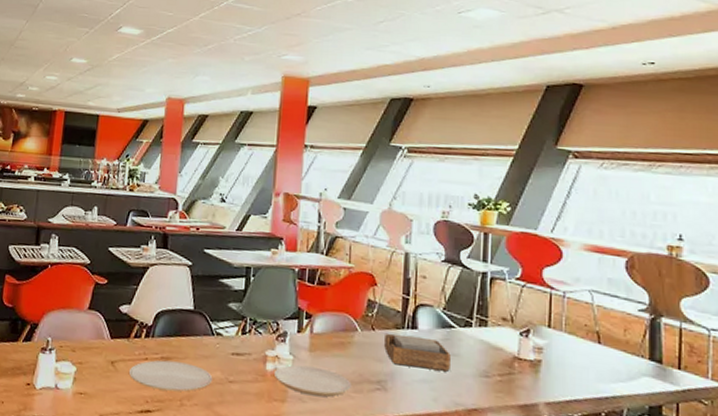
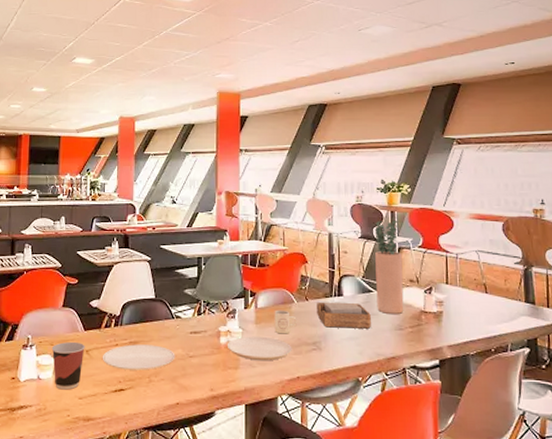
cup: none [72,349,111,405] -> present [51,342,85,390]
mug: none [331,337,360,368] -> present [274,309,297,334]
vase: none [459,236,495,358] -> present [374,214,404,315]

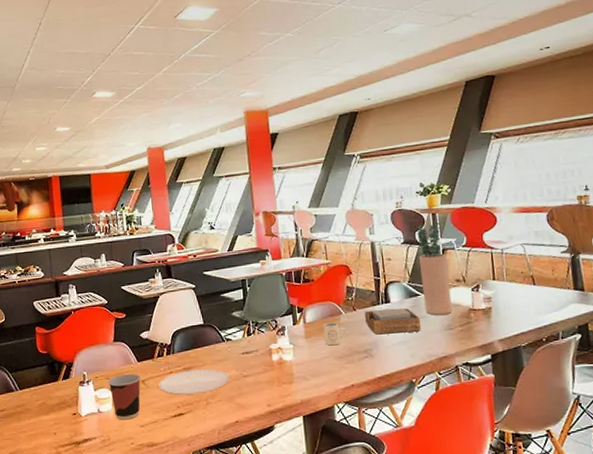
plate: present [227,336,292,361] -> none [279,349,344,374]

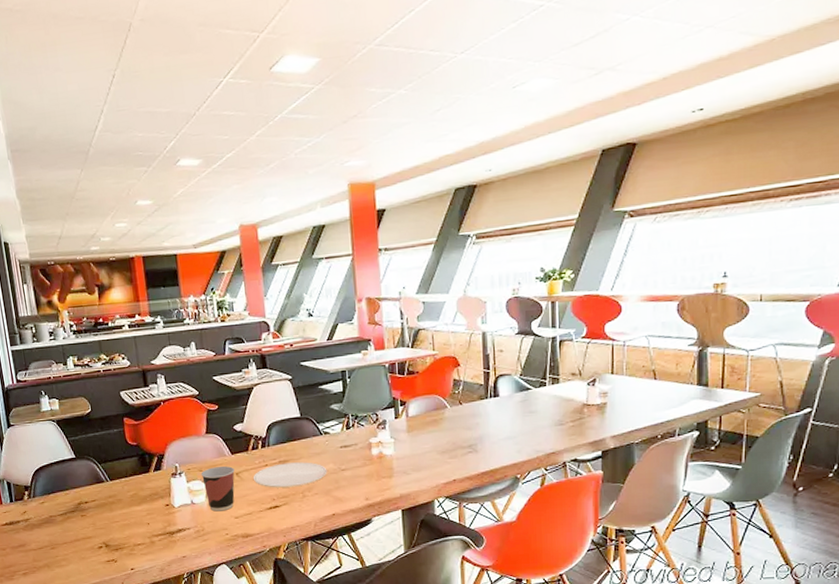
mug: present [323,322,347,346] -> none [426,416,451,440]
napkin holder: present [365,307,421,335] -> none [471,402,530,430]
vase: present [417,216,453,316] -> none [533,304,565,411]

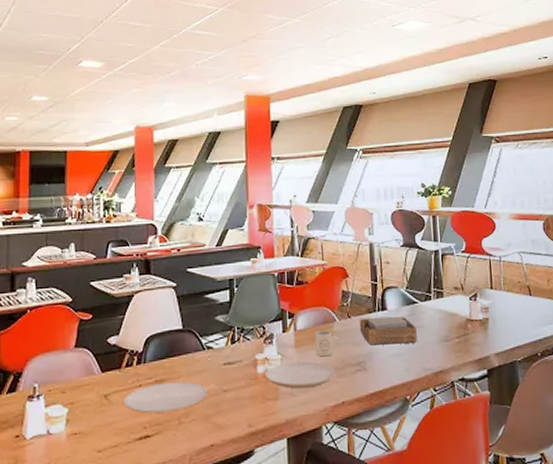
cup: present [201,466,235,512] -> none [63,387,103,444]
plate: none [379,444,447,468] -> present [264,361,336,389]
mug: none [426,416,451,440] -> present [315,330,340,357]
napkin holder: none [471,402,530,430] -> present [360,316,417,346]

